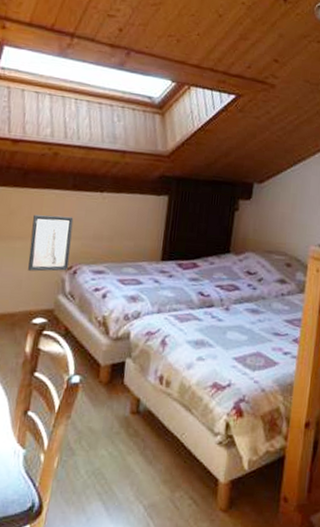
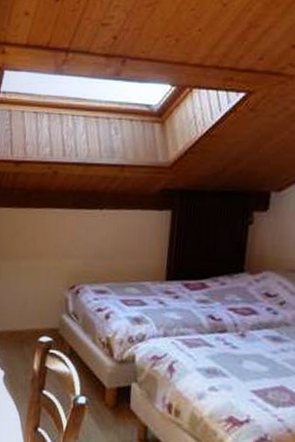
wall art: present [28,214,74,272] -> none [33,234,75,291]

